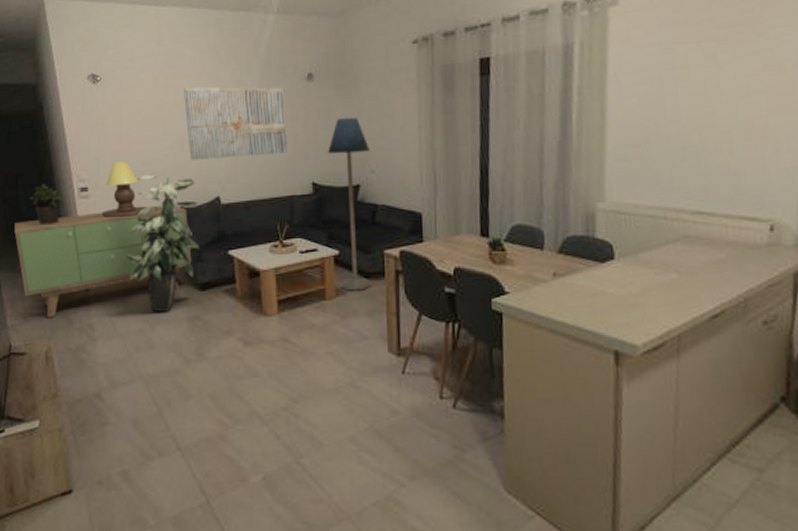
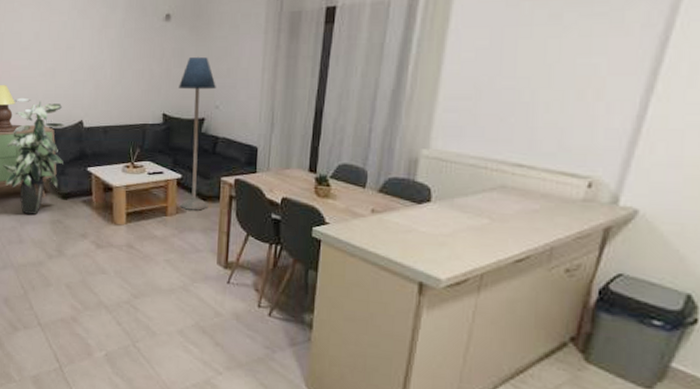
wall art: present [184,86,287,160] -> none [56,21,144,87]

